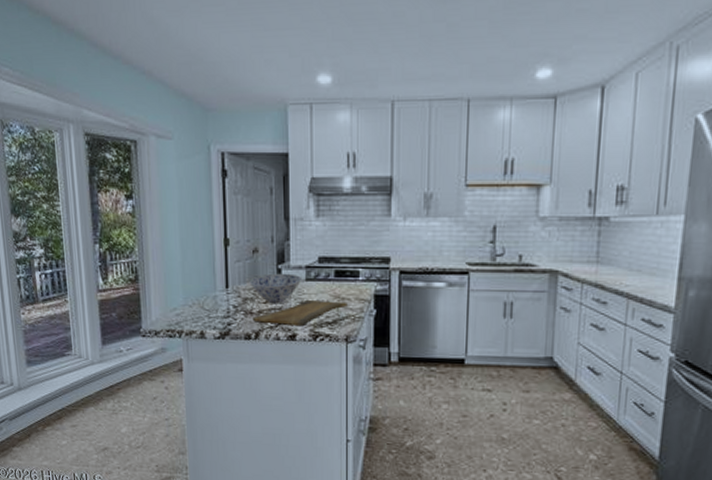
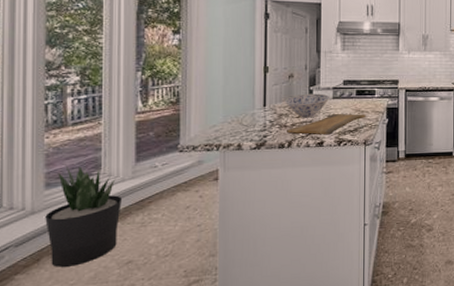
planter: none [30,342,94,446] -> present [45,164,122,267]

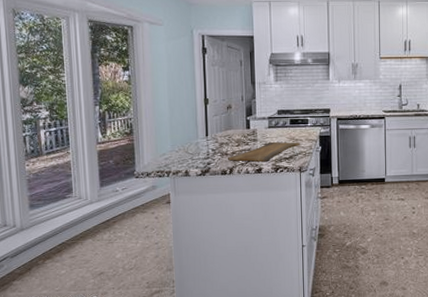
planter: present [45,164,122,267] -> none [32,188,92,276]
bowl: present [285,93,330,118] -> none [224,123,266,147]

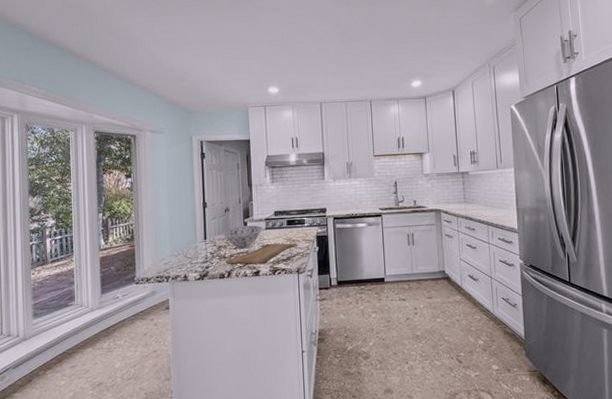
bowl: none [224,123,266,147] -> present [222,225,263,249]

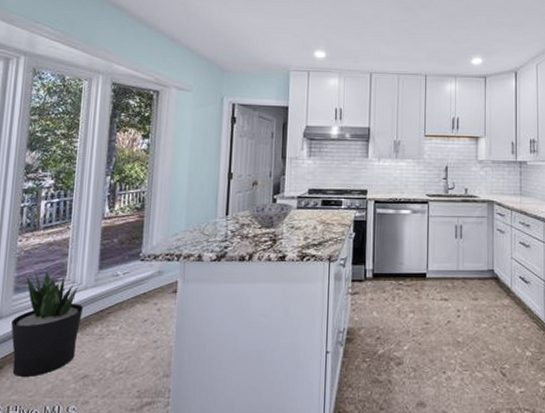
planter: none [34,296,92,387] -> present [11,268,83,377]
cutting board: present [226,243,297,264] -> none [248,224,331,247]

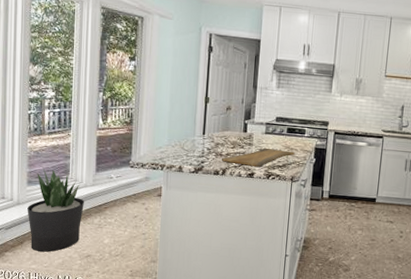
bowl: present [247,202,294,229] -> none [221,126,263,150]
cutting board: none [248,224,331,247] -> present [222,147,295,167]

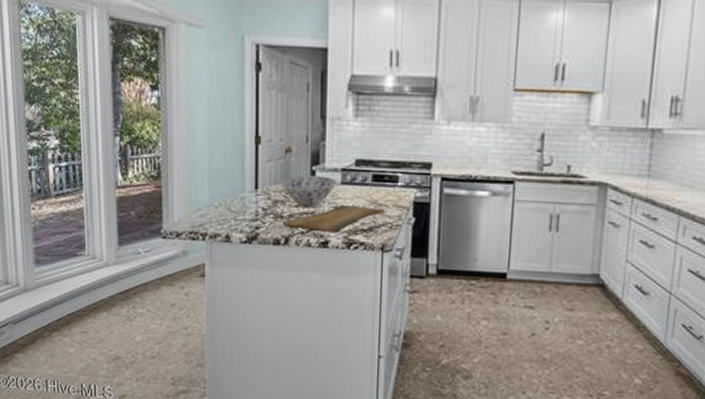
planter: present [27,166,84,252] -> none [37,240,107,353]
bowl: none [221,126,263,150] -> present [280,175,338,209]

